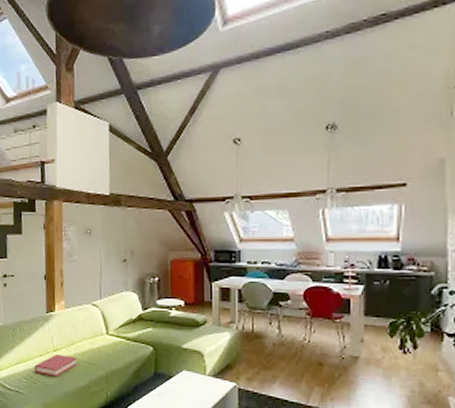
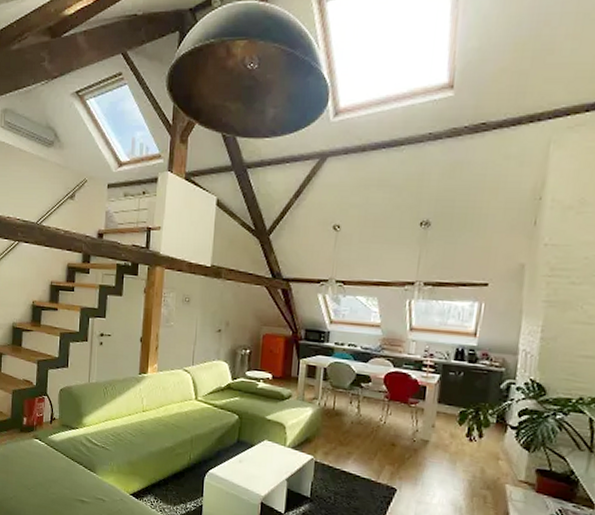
hardback book: present [35,354,77,377] -> none [123,415,164,437]

